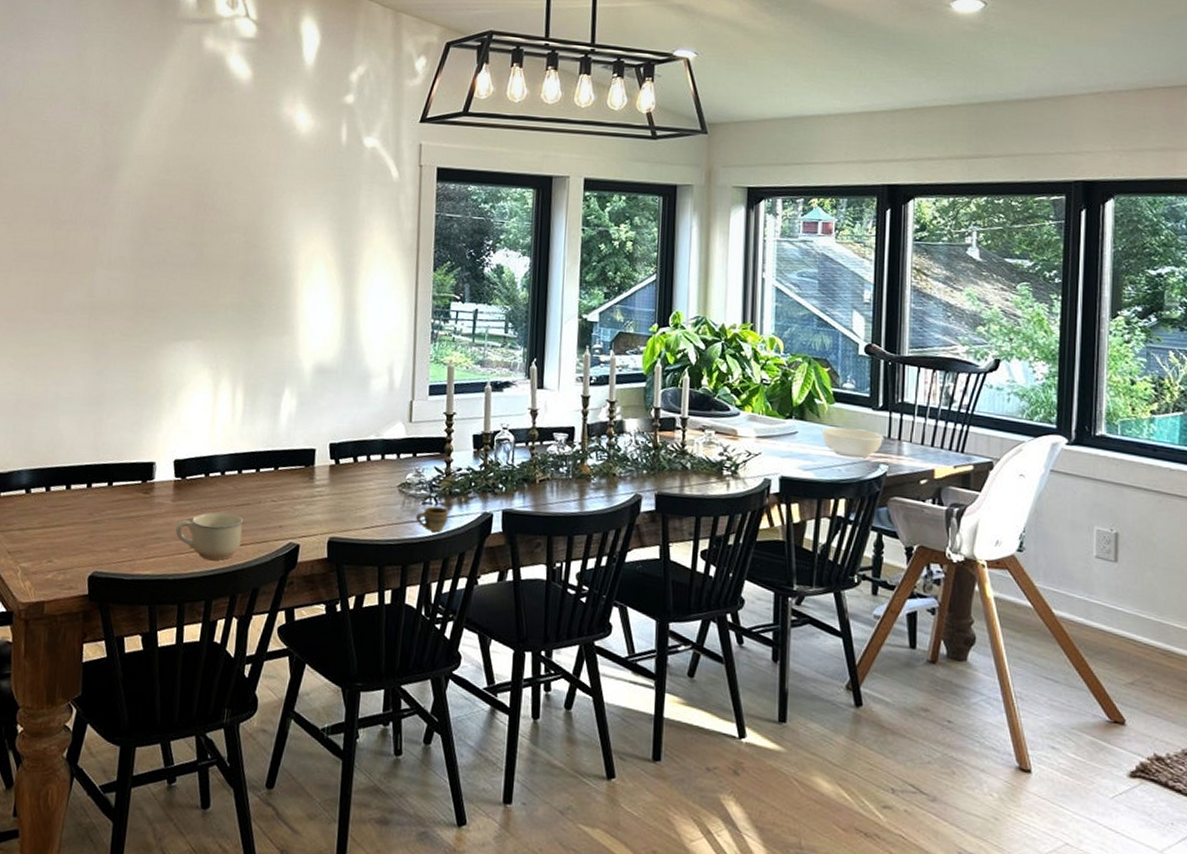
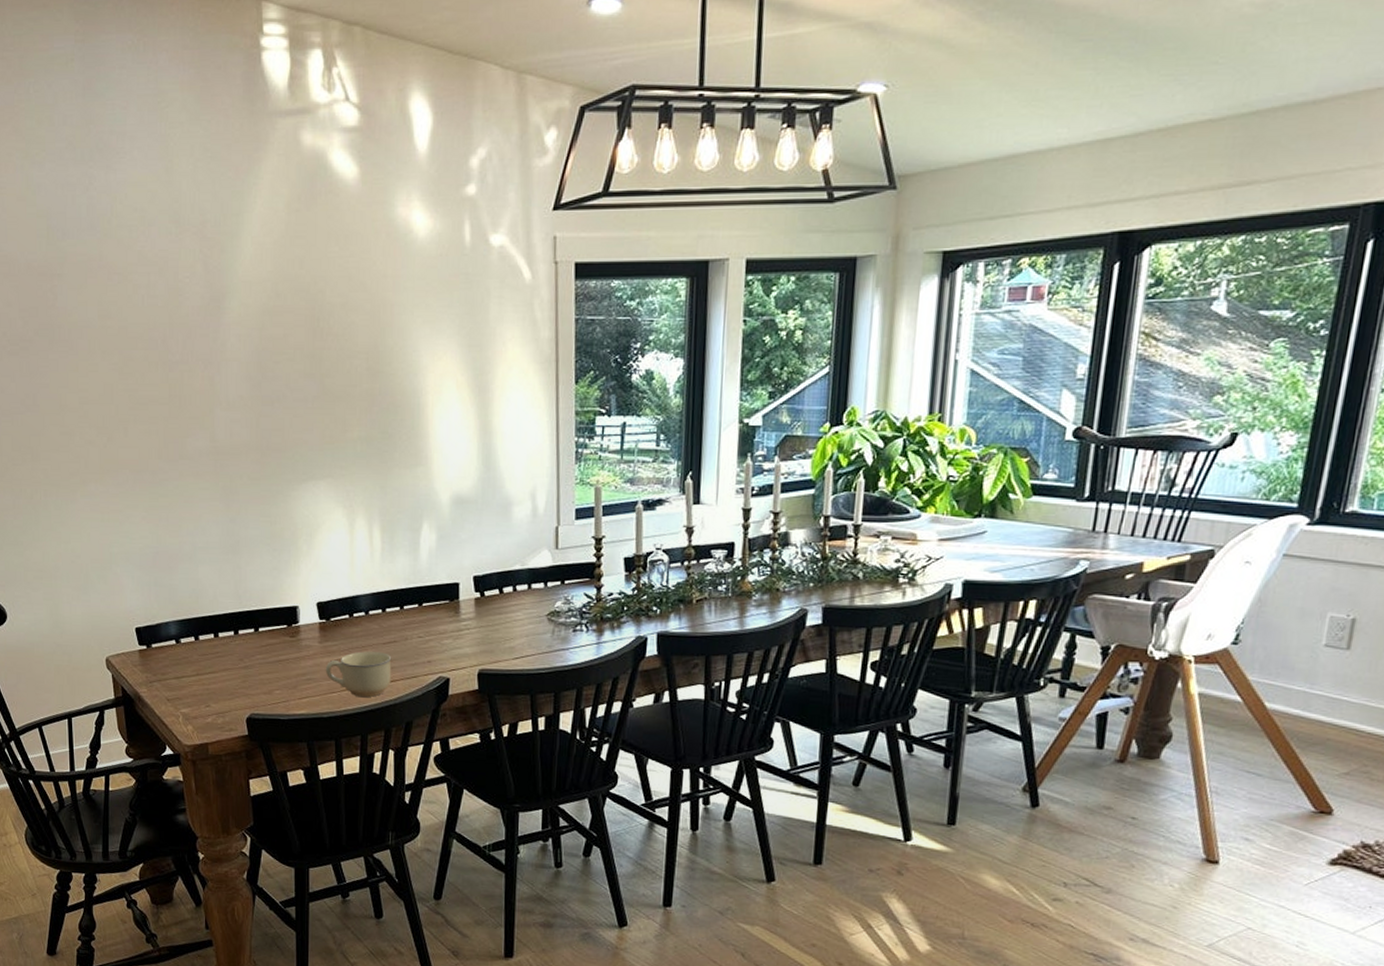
cup: present [416,506,448,532] -> none [567,633,600,658]
bowl: present [821,427,883,459] -> none [1014,523,1087,556]

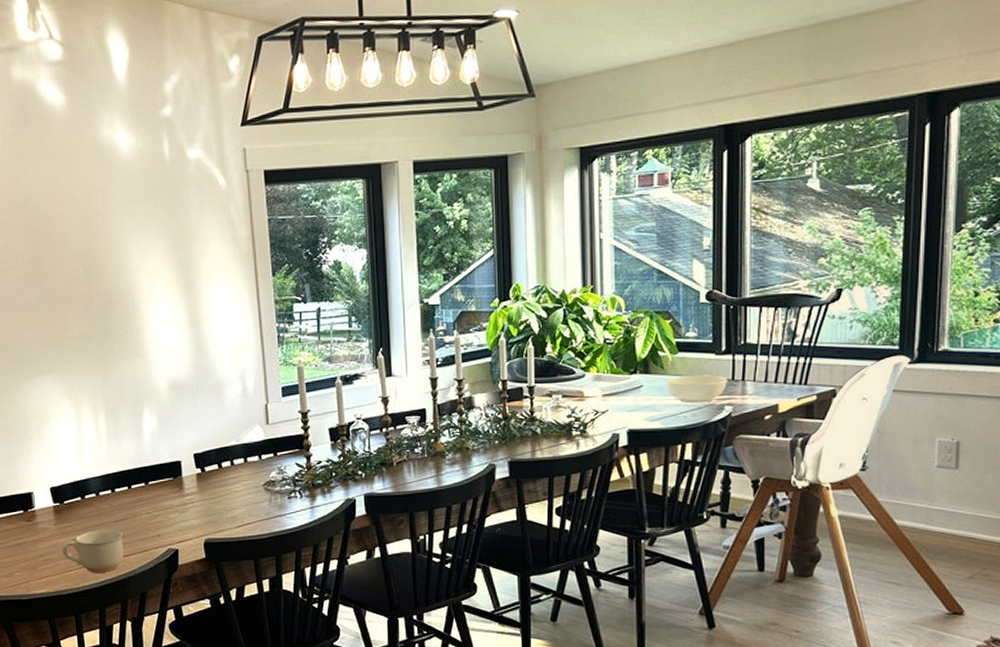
bowl: none [1014,523,1087,556] -> present [666,375,727,404]

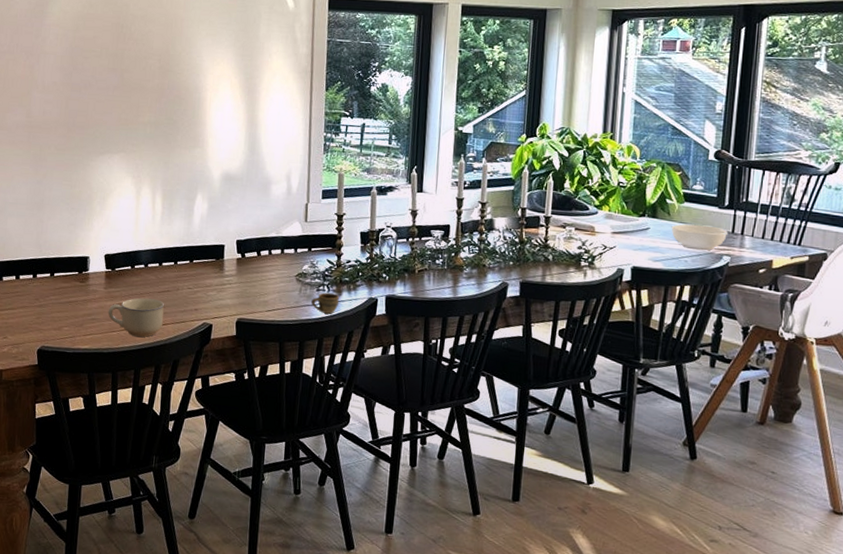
cup: none [284,499,313,522] -> present [311,292,339,314]

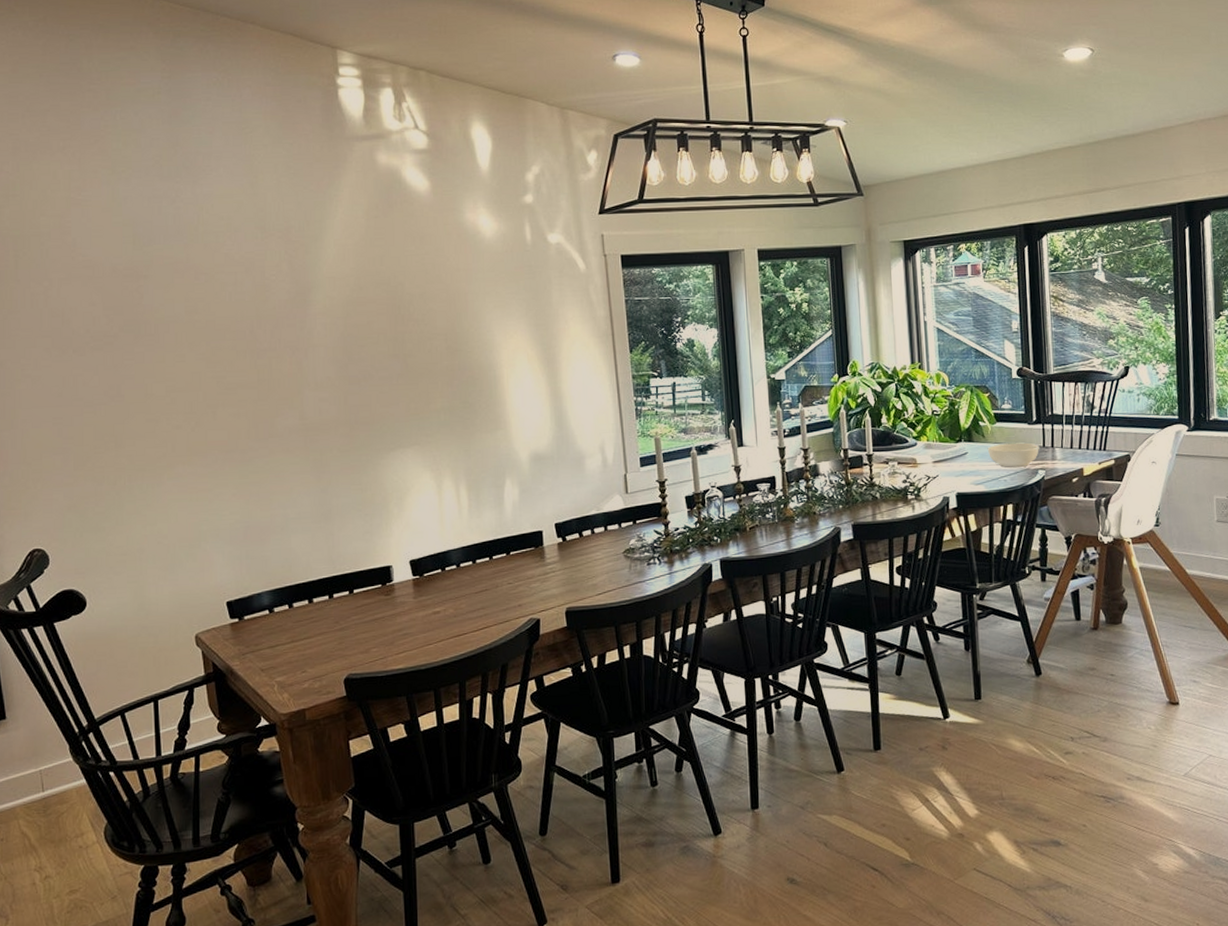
cup: present [108,298,165,338] -> none [421,601,485,646]
cup: present [311,292,339,314] -> none [643,565,672,588]

